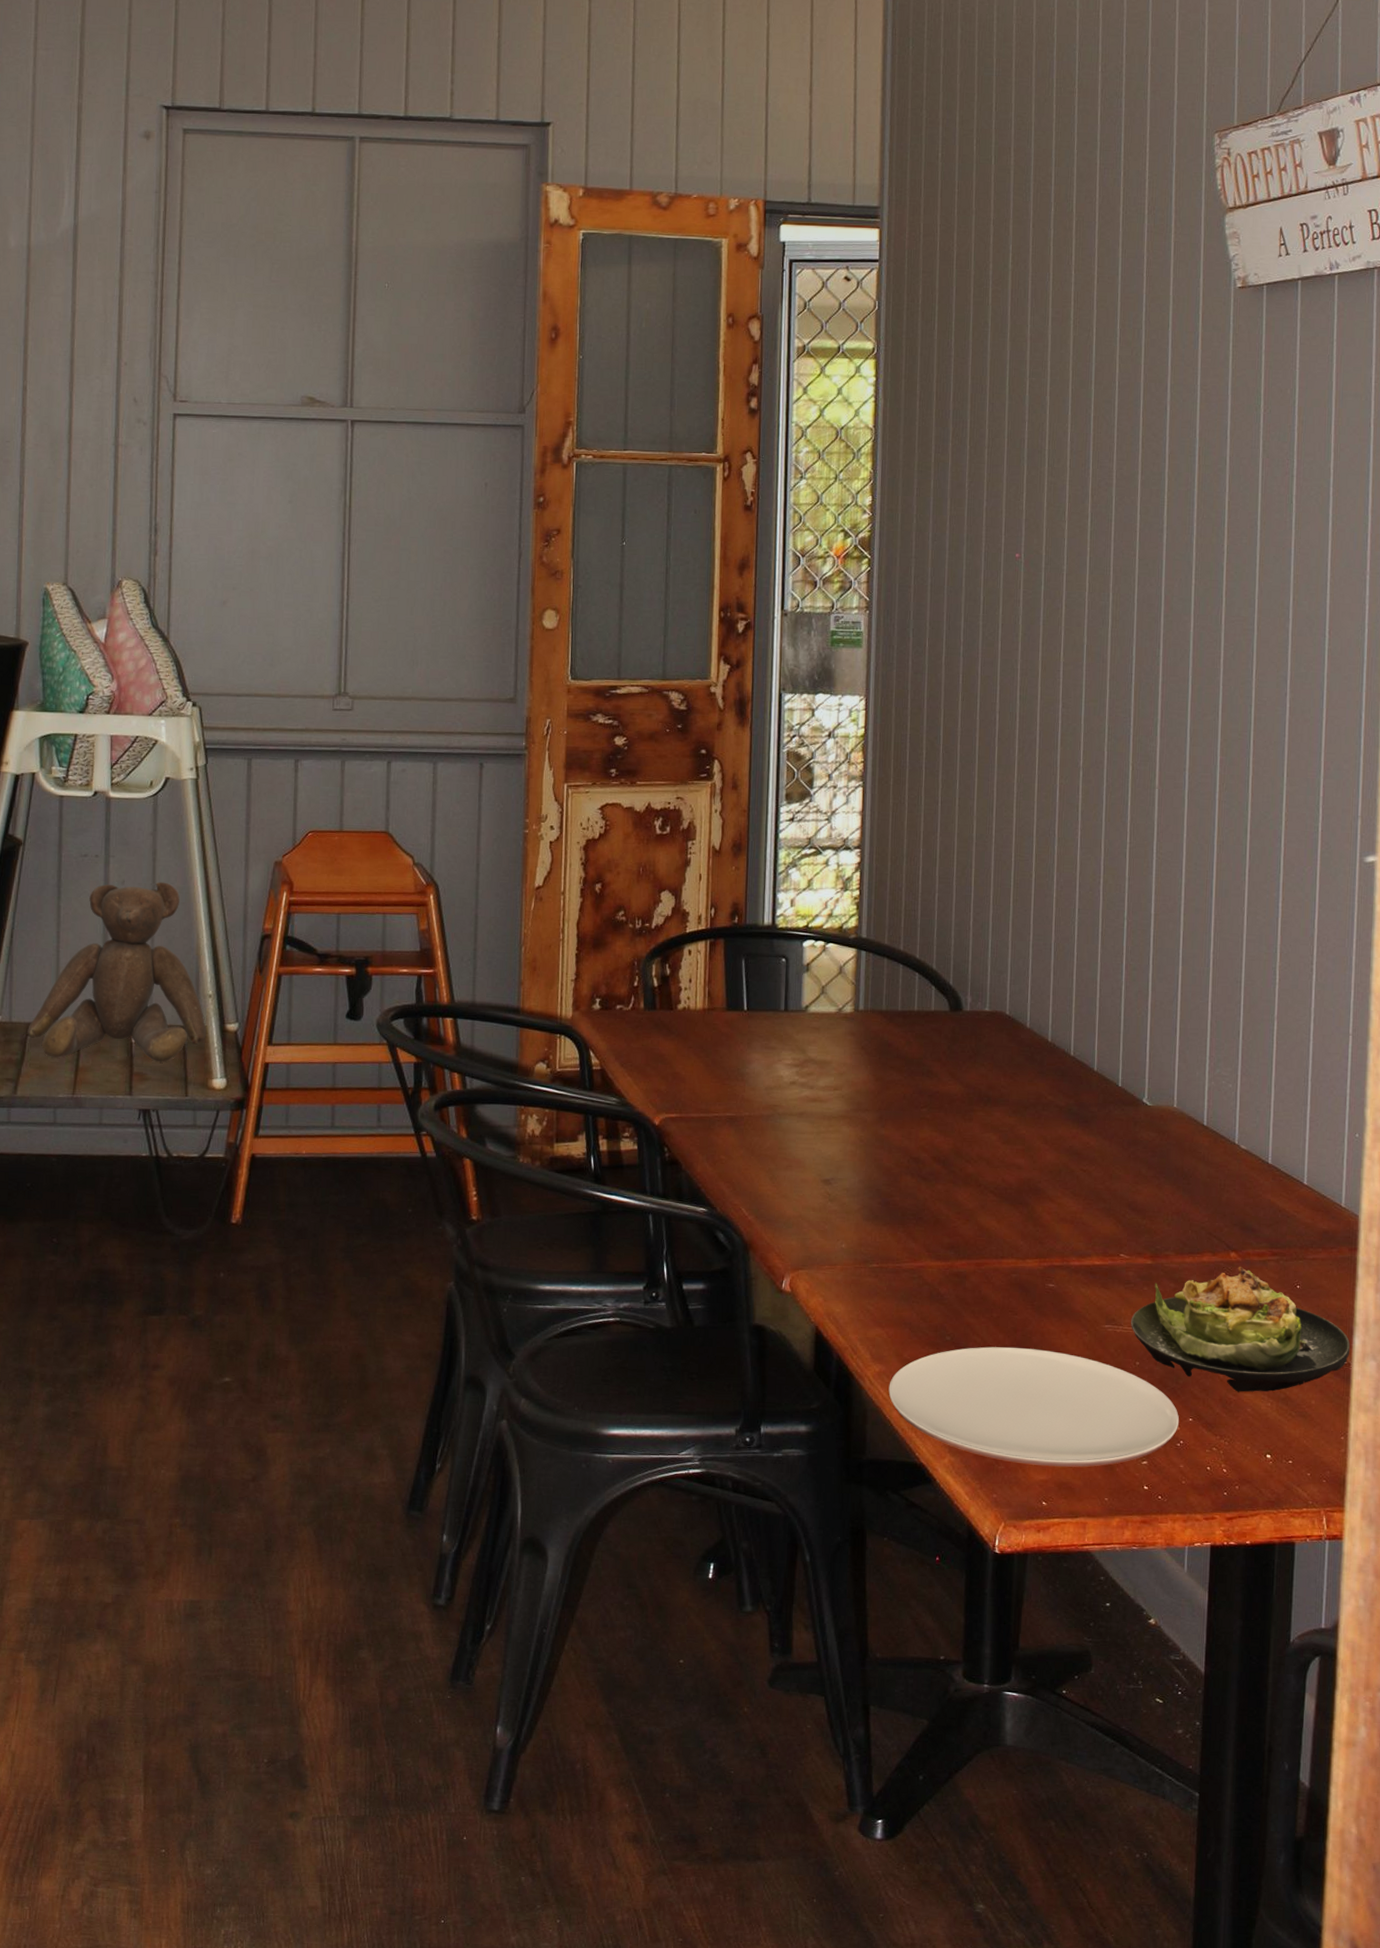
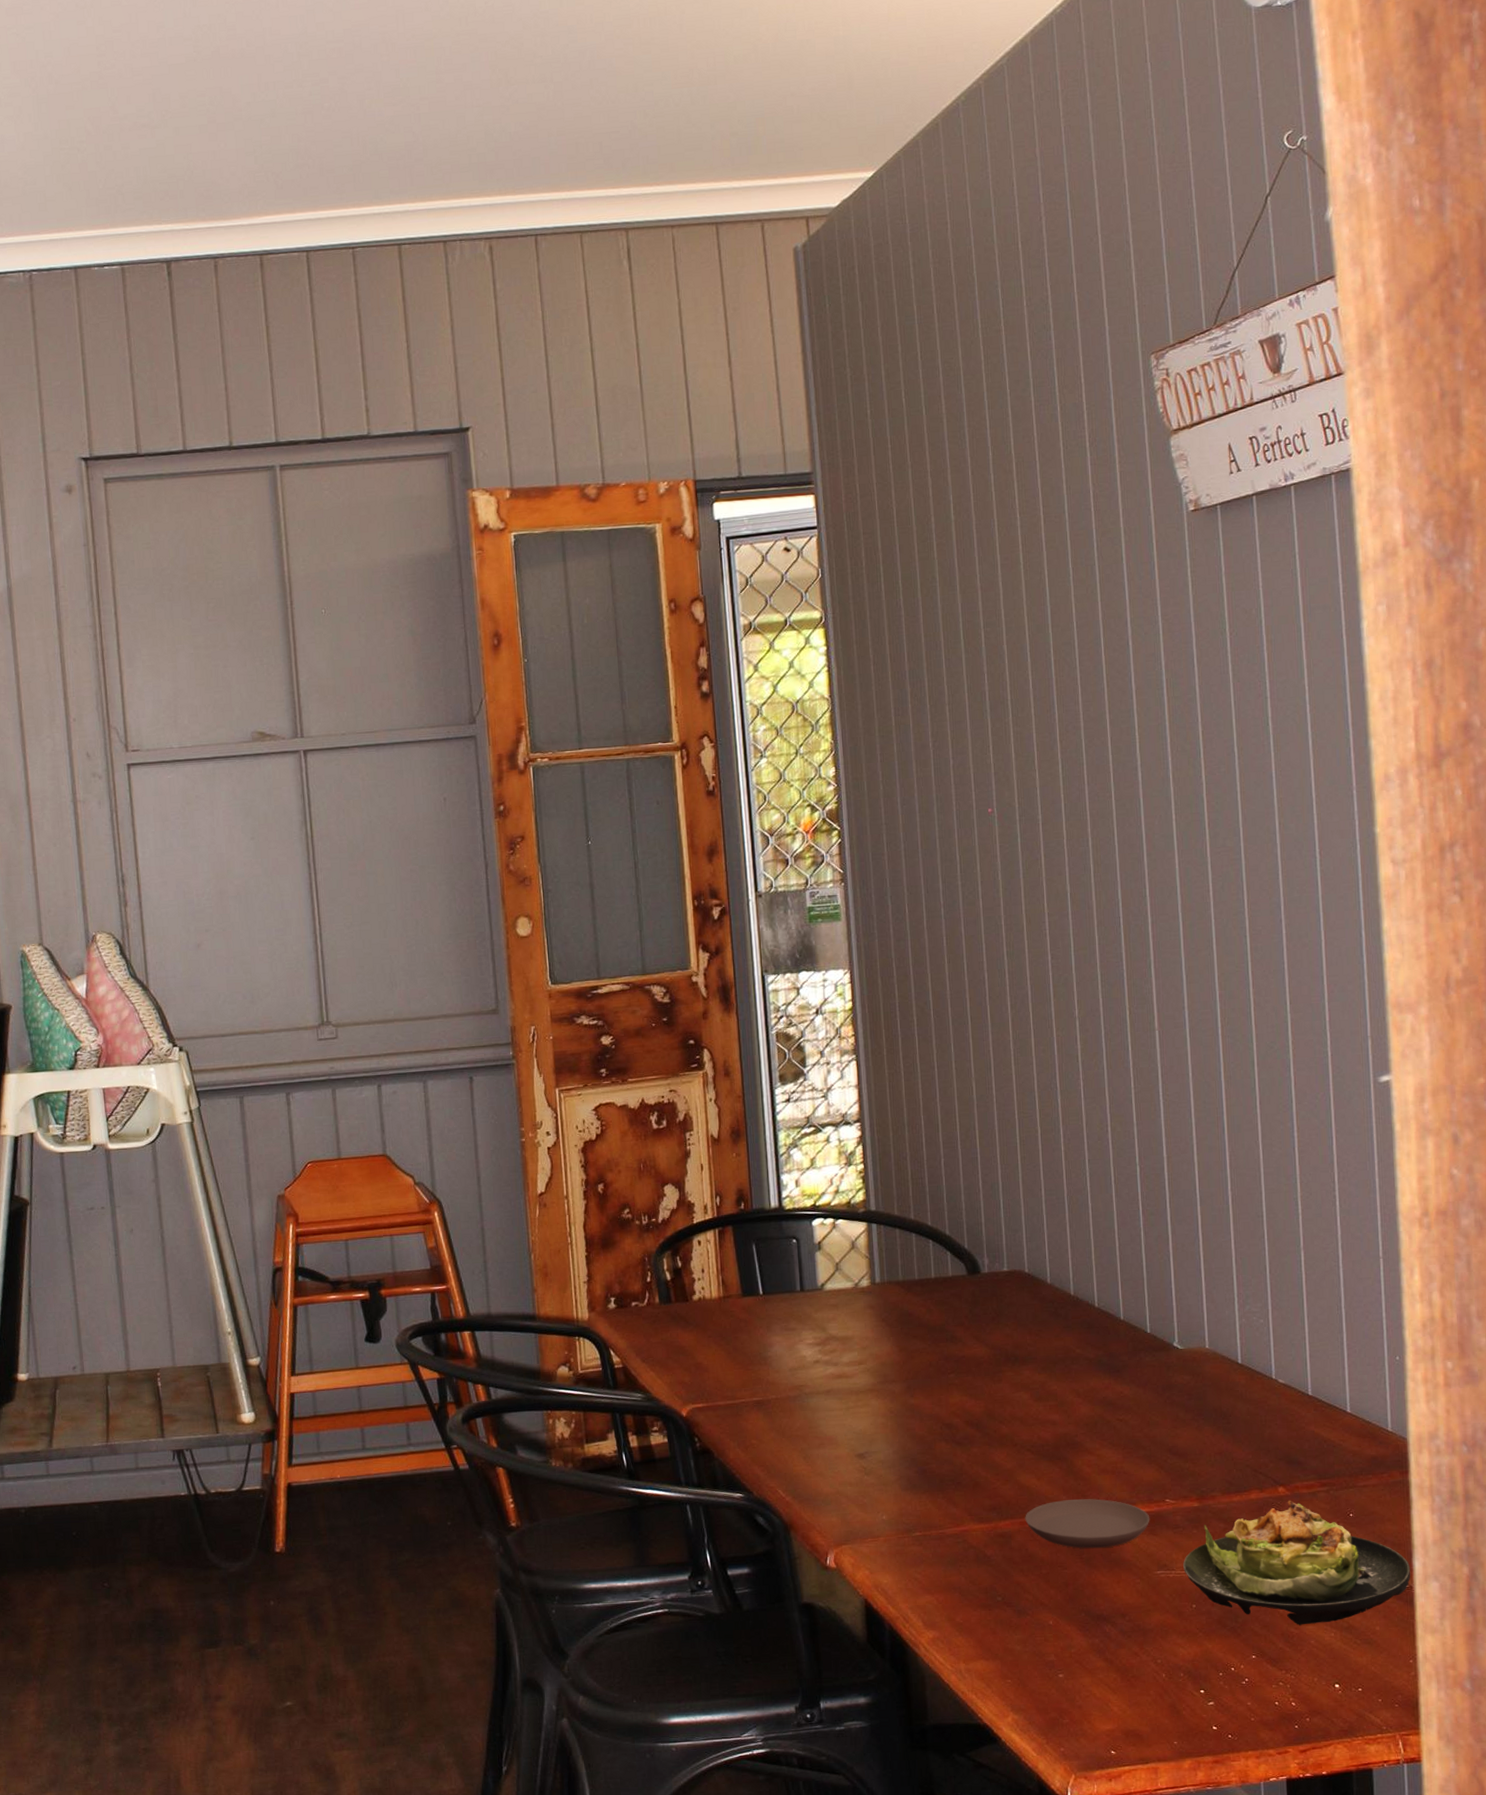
teddy bear: present [27,882,207,1063] -> none [55,1226,230,1408]
plate: present [888,1346,1180,1467] -> none [944,1601,1243,1716]
saucer: none [981,1245,1103,1297] -> present [1025,1499,1150,1548]

